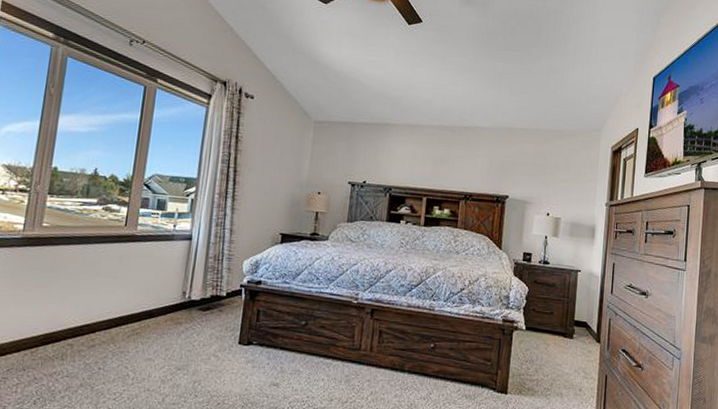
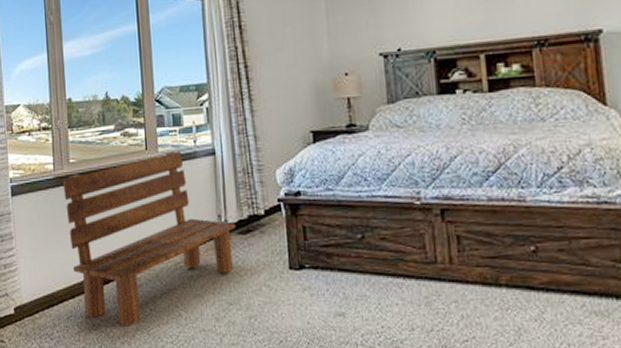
bench: none [23,231,198,382] -> present [63,150,236,326]

